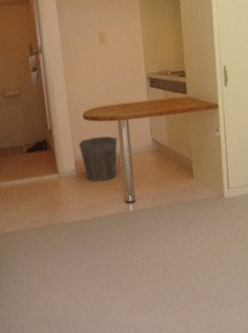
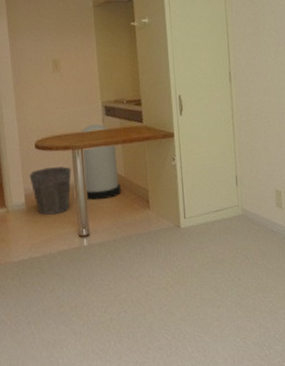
trash can: none [126,95,165,169] -> present [81,124,121,200]

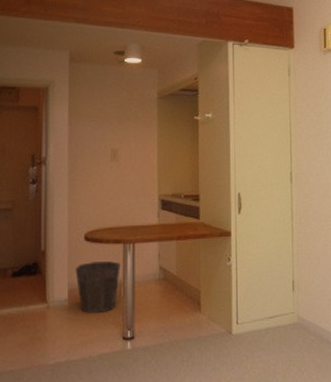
trash can: present [81,124,121,200] -> none [134,217,172,300]

